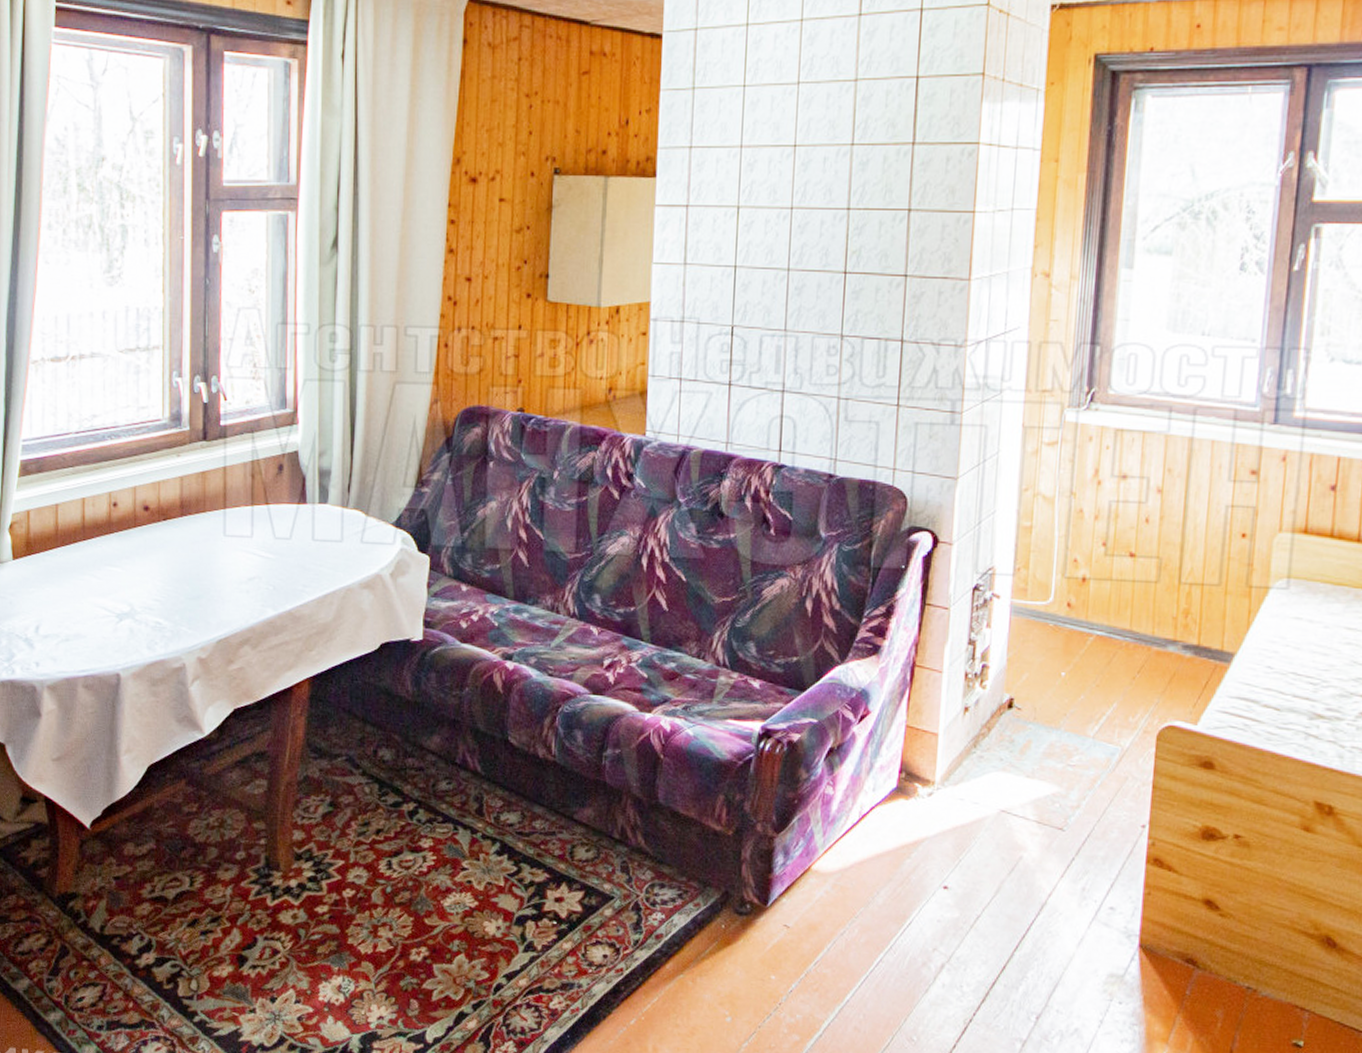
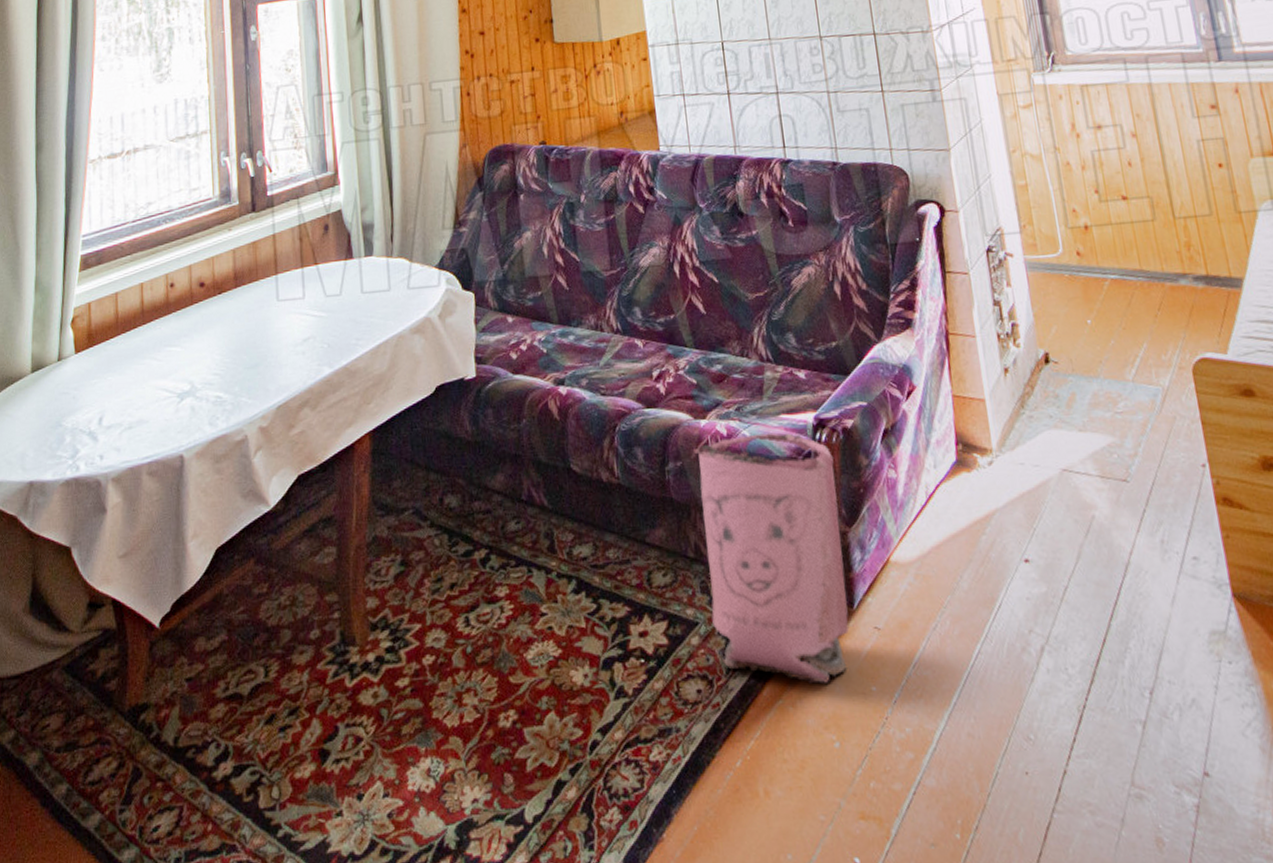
bag: none [627,734,773,966] -> present [694,433,849,684]

